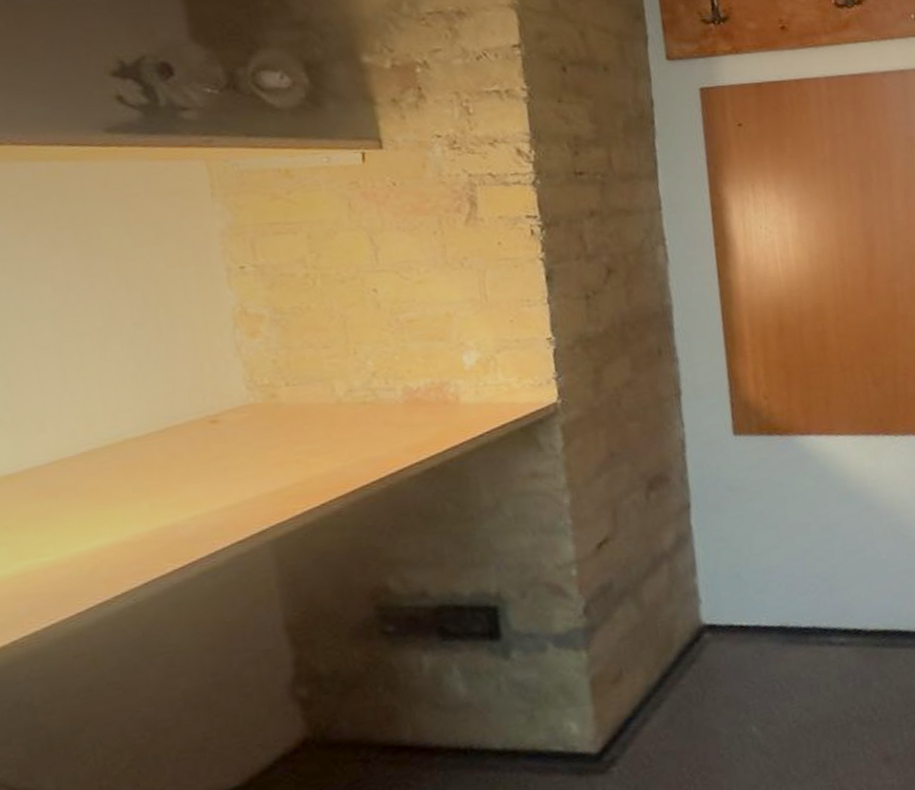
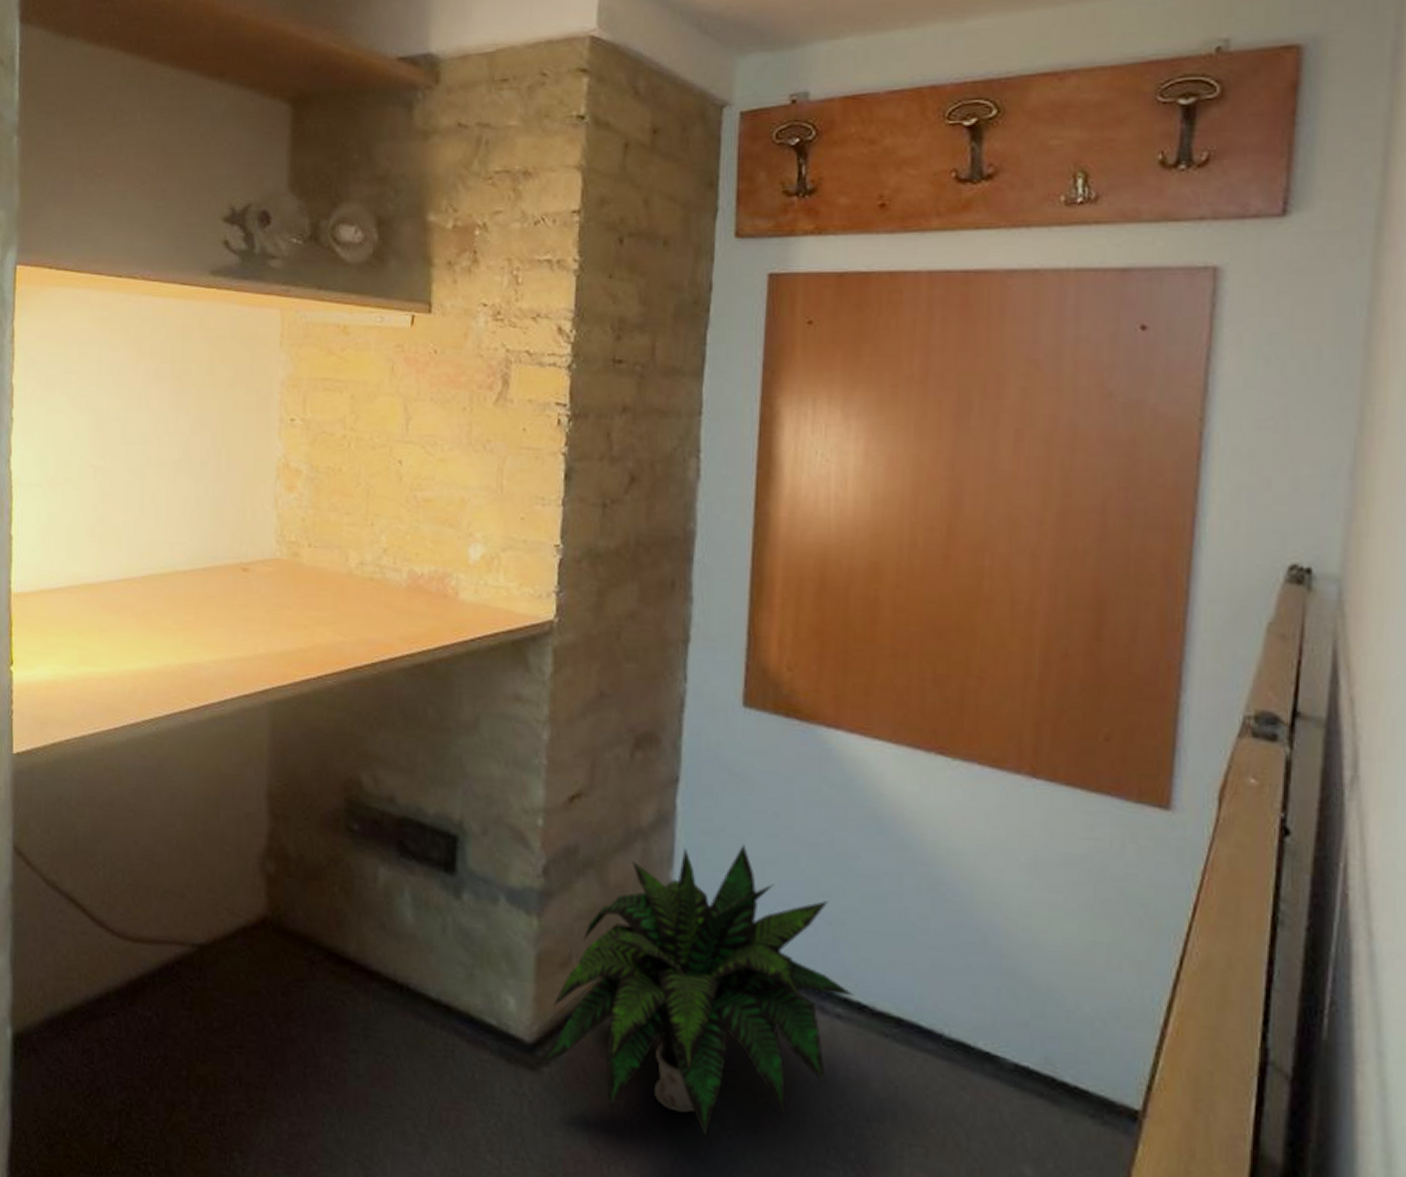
potted plant: none [609,540,851,778] -> present [541,844,855,1137]

